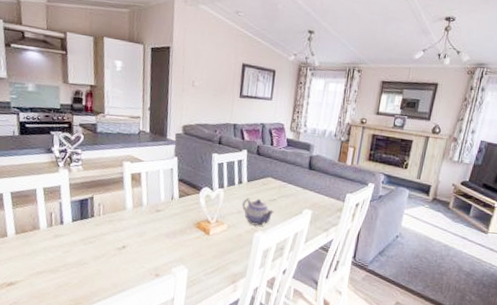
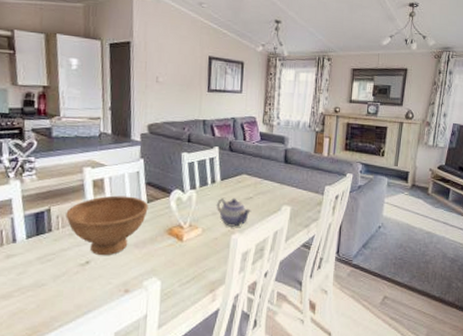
bowl: none [106,189,180,243] -> present [66,195,148,256]

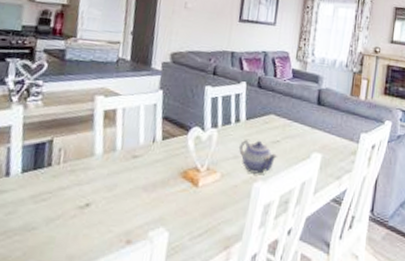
bowl: present [66,195,148,256] -> none [69,129,163,199]

